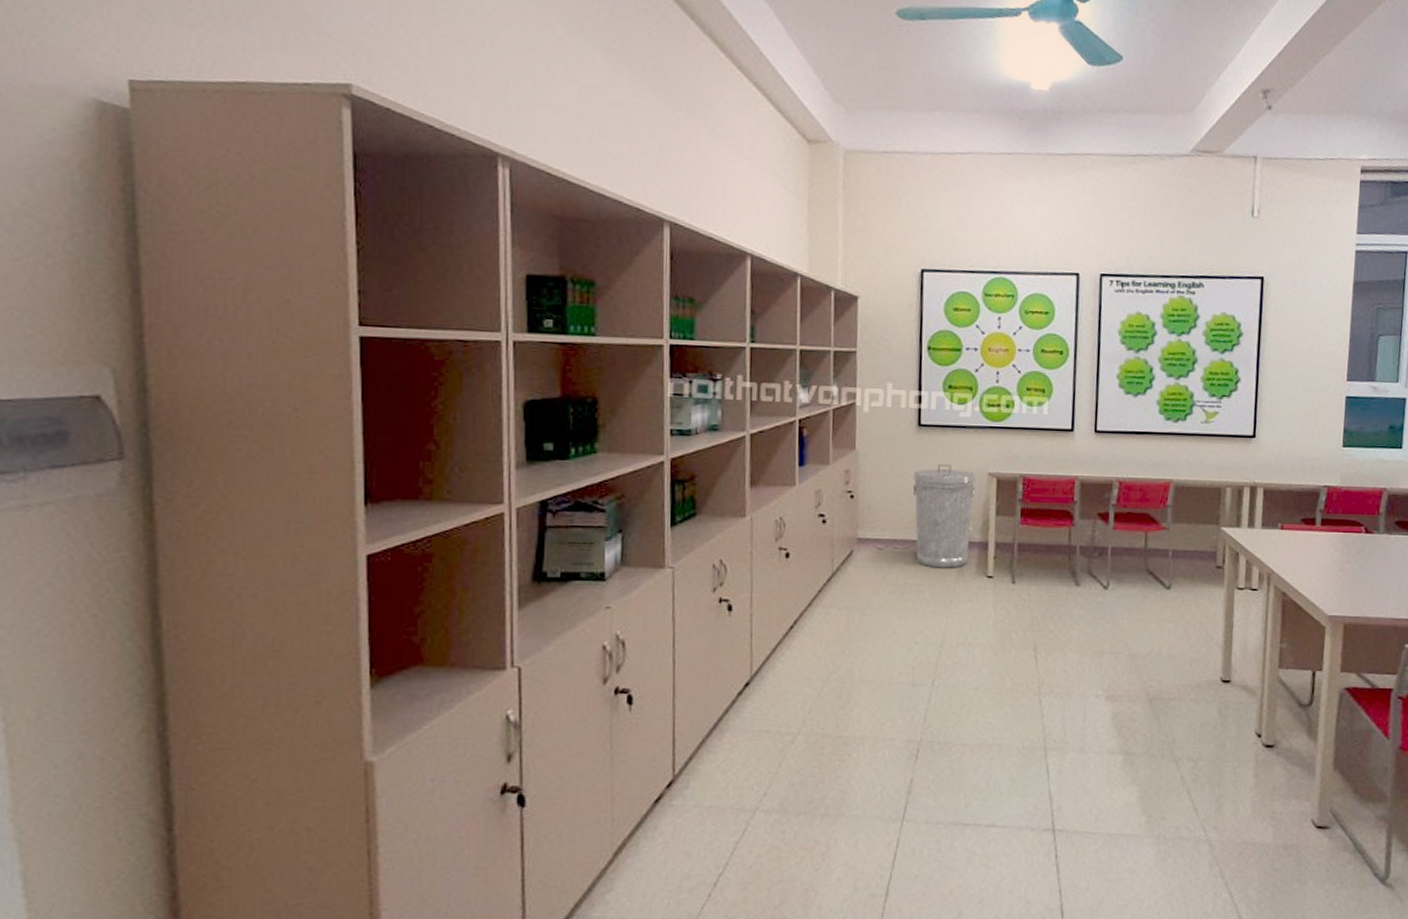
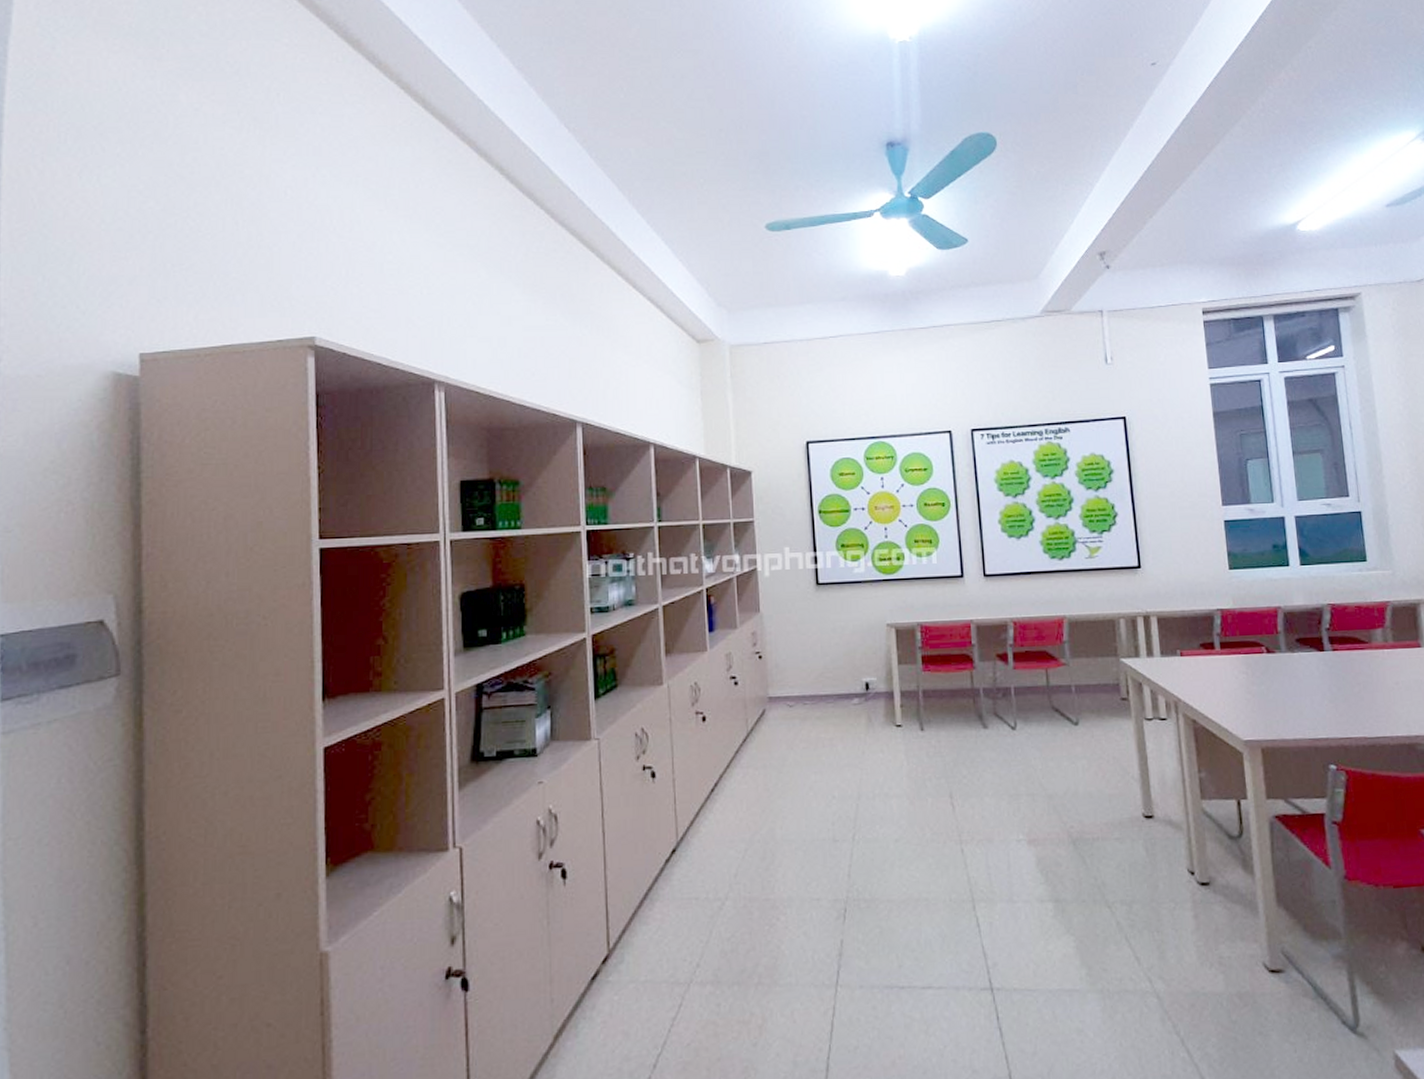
trash can: present [912,463,976,568] -> none [816,618,876,721]

